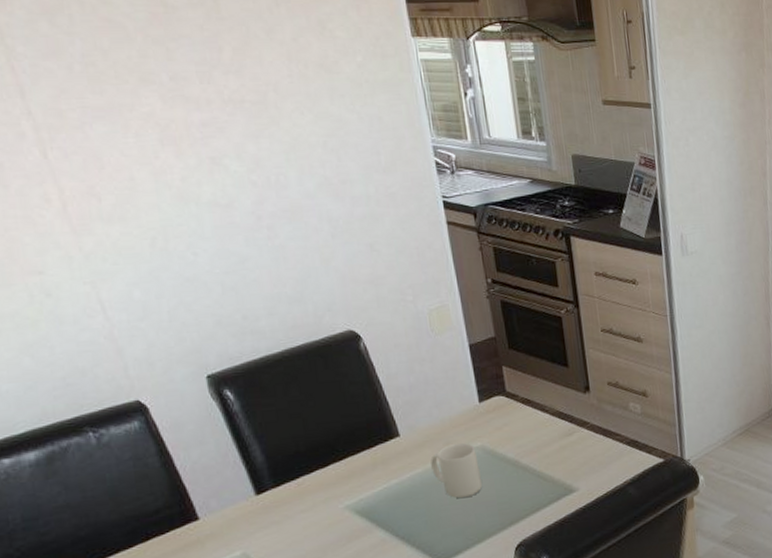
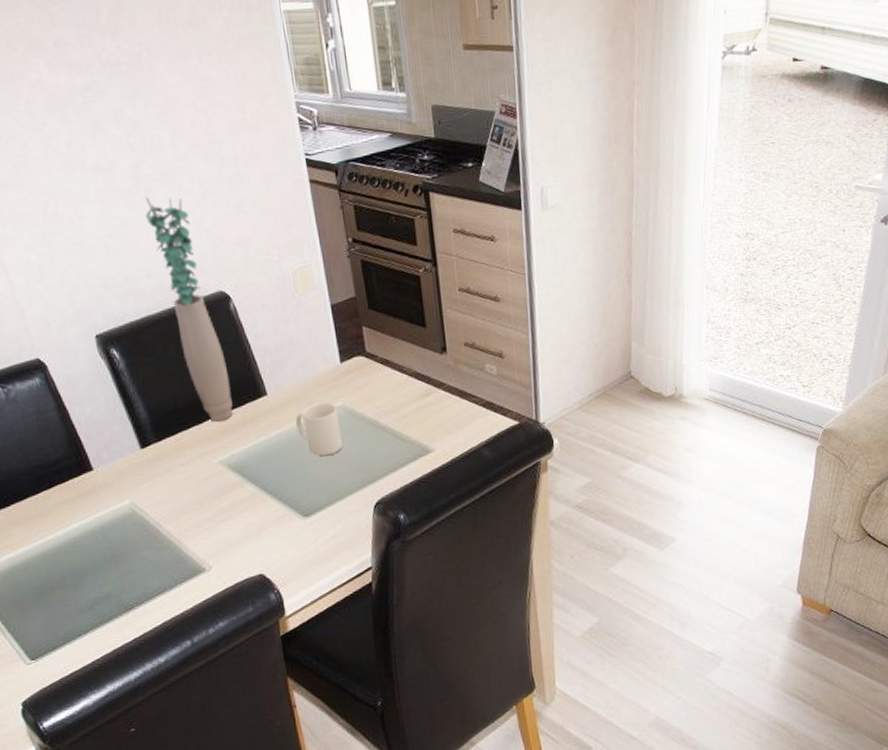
vase: none [268,234,362,465] -> present [145,197,233,422]

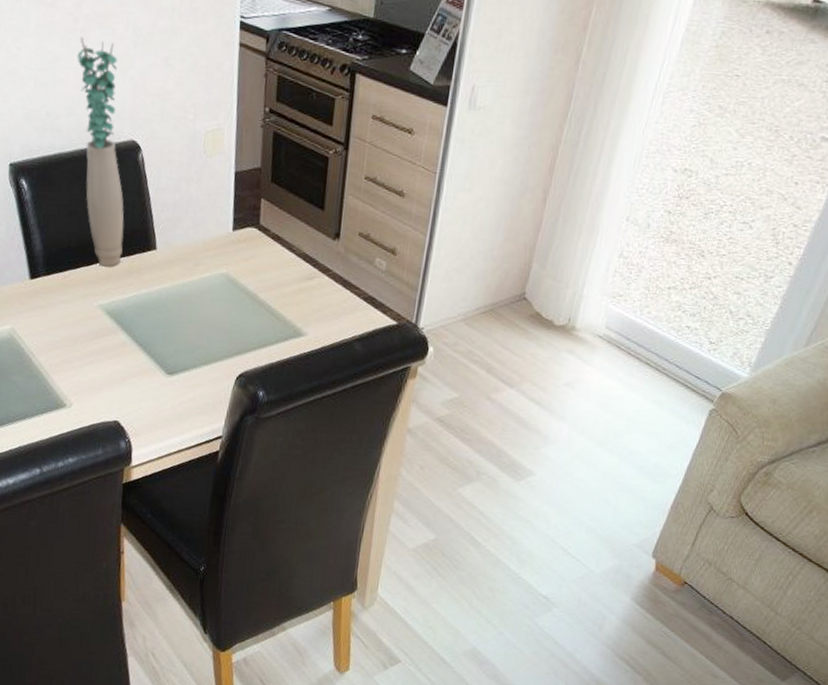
mug: present [295,402,344,457] -> none [178,266,221,320]

